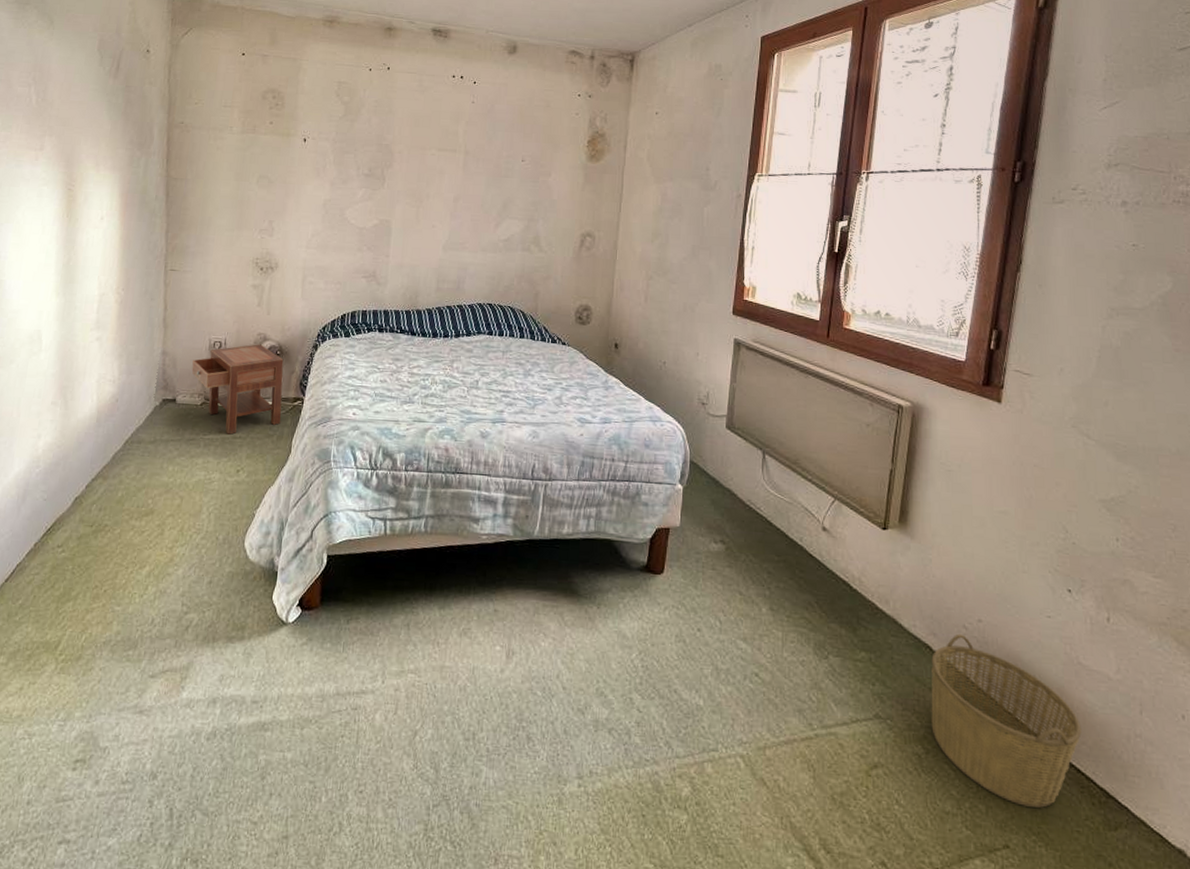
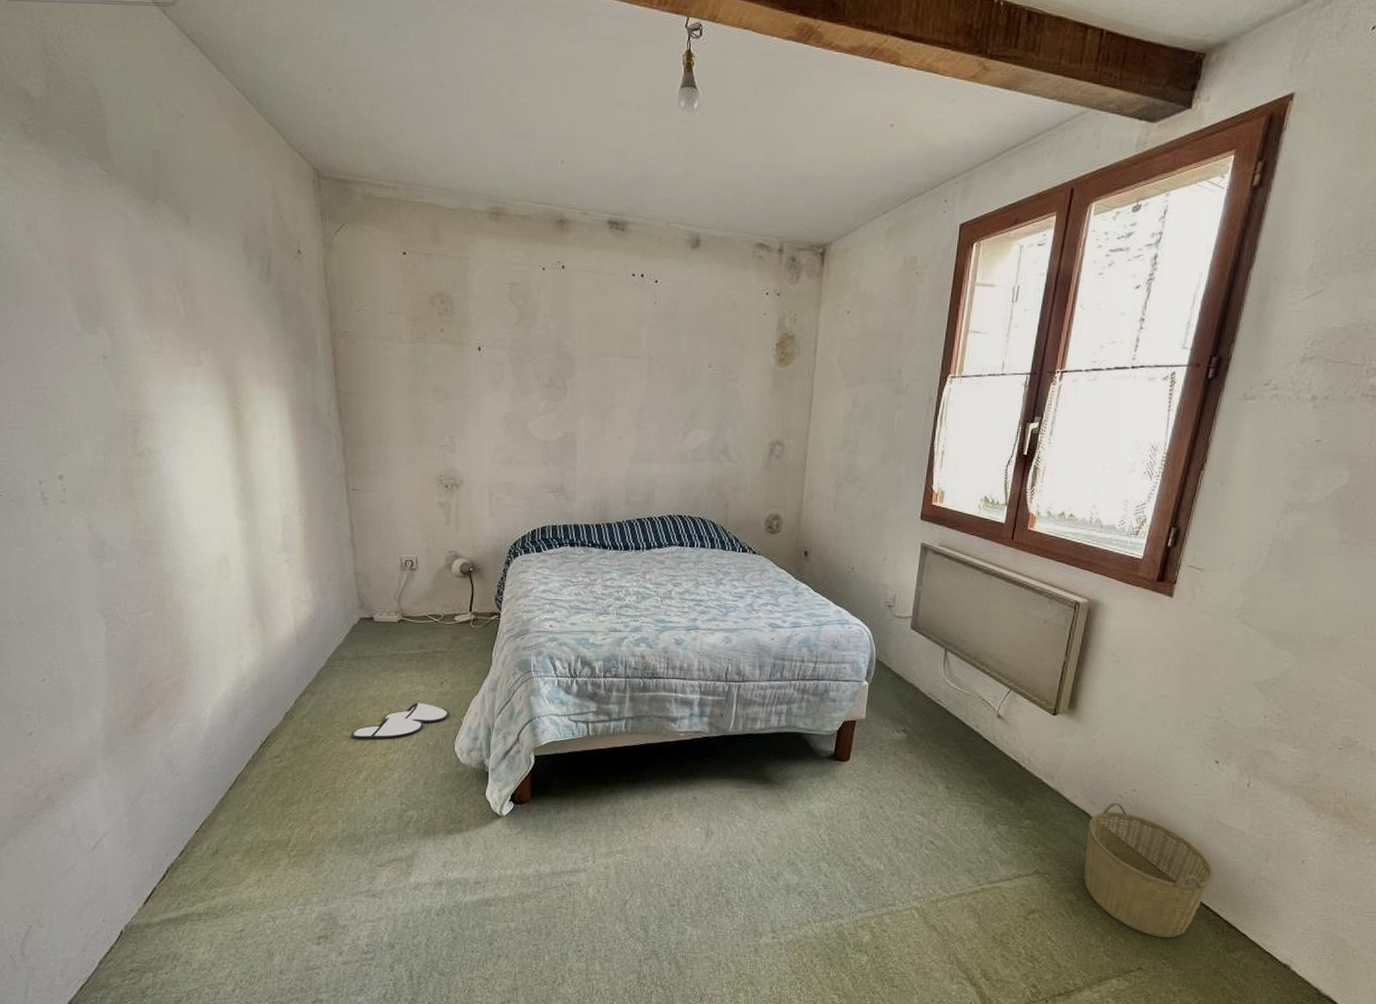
slippers: none [139,491,243,531] -> present [351,702,449,740]
nightstand: present [191,344,284,435] -> none [386,561,480,649]

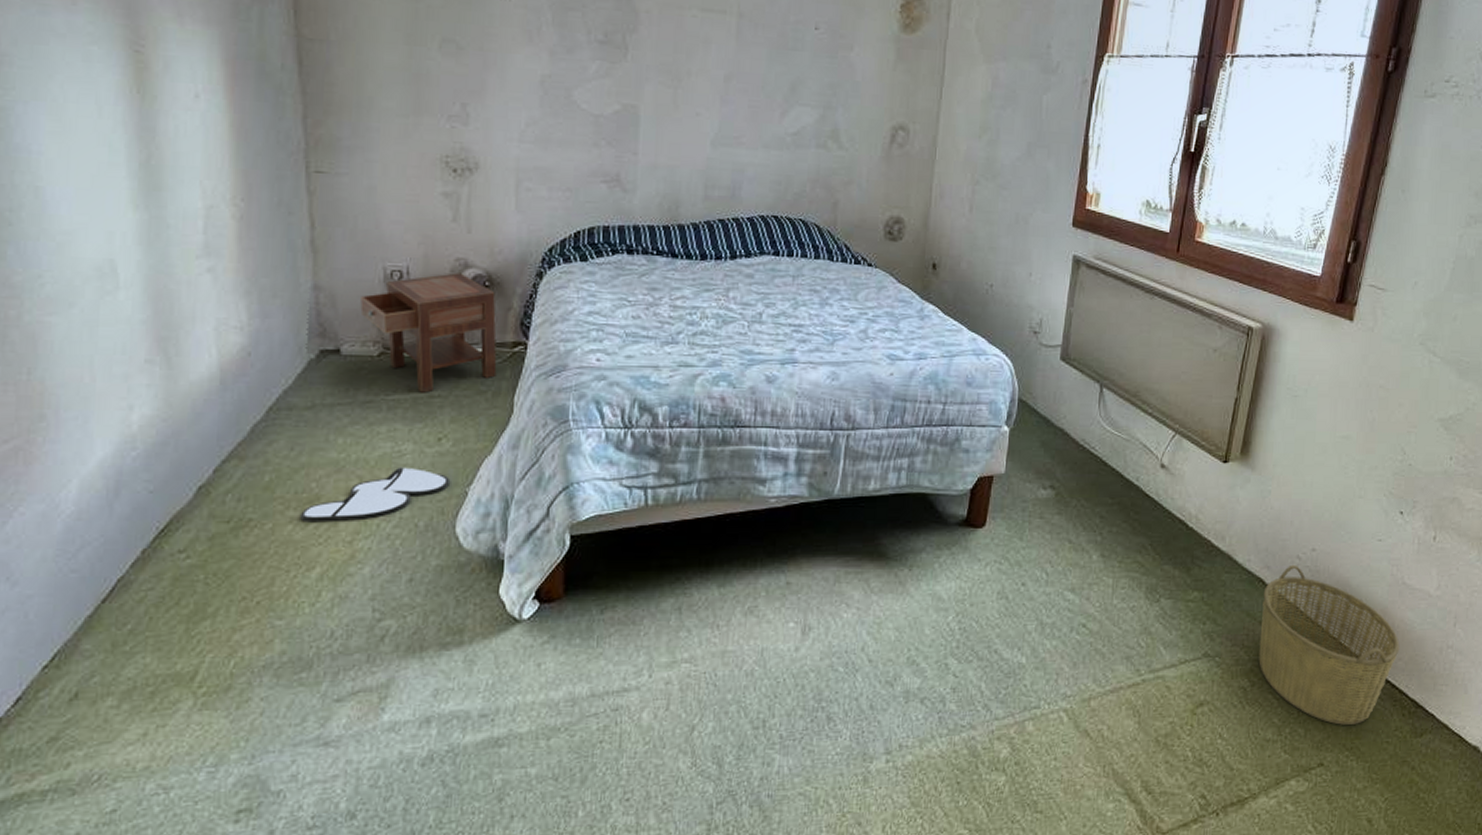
nightstand: none [386,561,480,649] -> present [360,272,497,393]

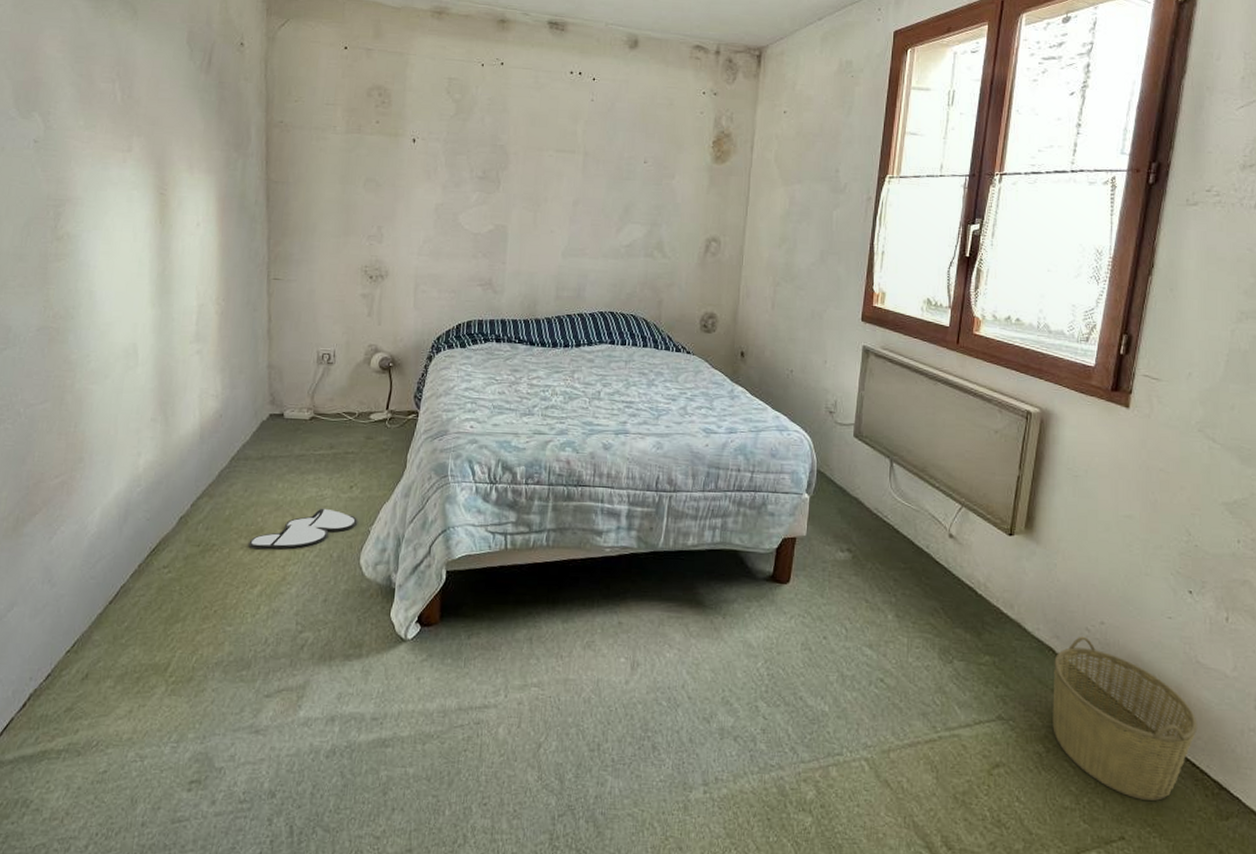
nightstand: present [360,272,497,393] -> none [299,356,397,450]

